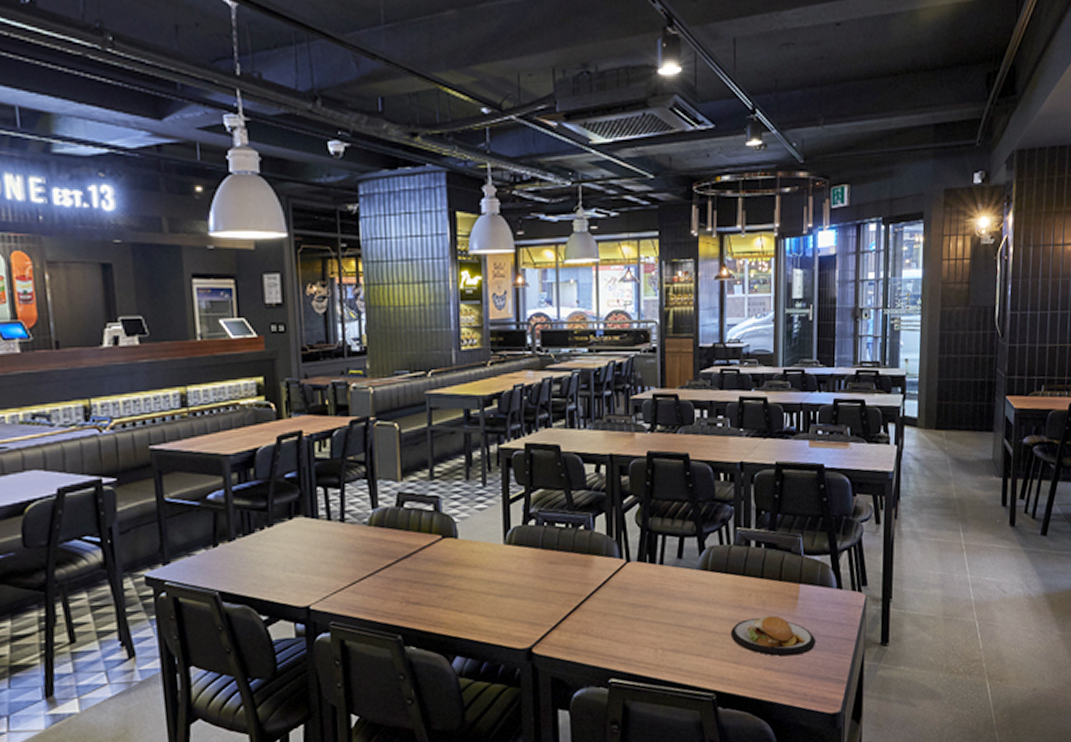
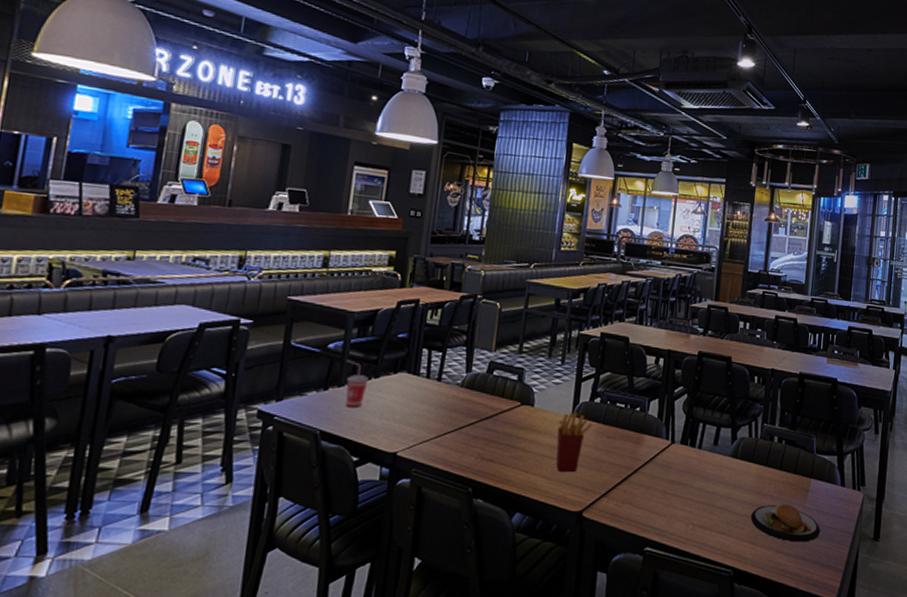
beverage cup: none [232,510,262,562] -> present [345,360,369,407]
french fries: none [489,539,531,607] -> present [556,412,593,472]

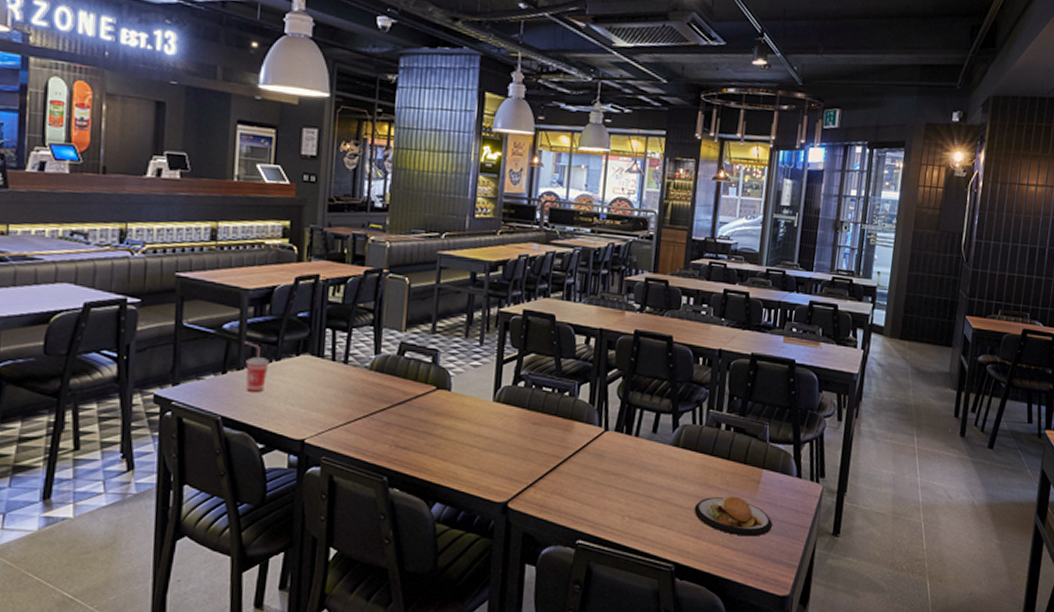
french fries: present [556,412,593,472] -> none [477,397,517,460]

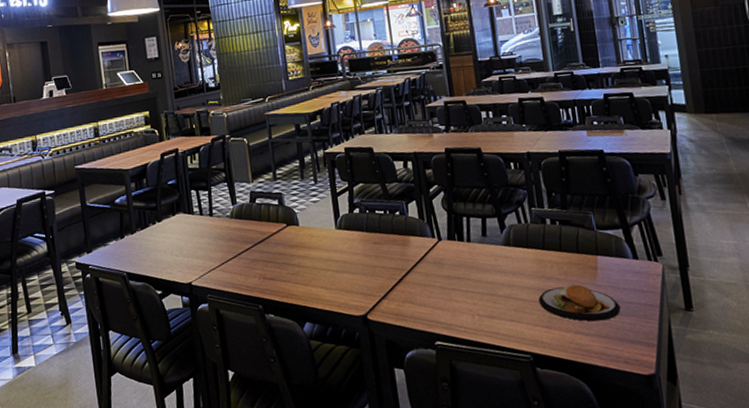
beverage cup: present [244,341,270,392] -> none [132,210,154,250]

